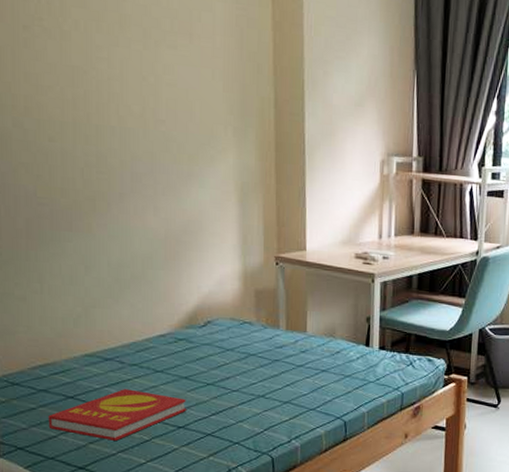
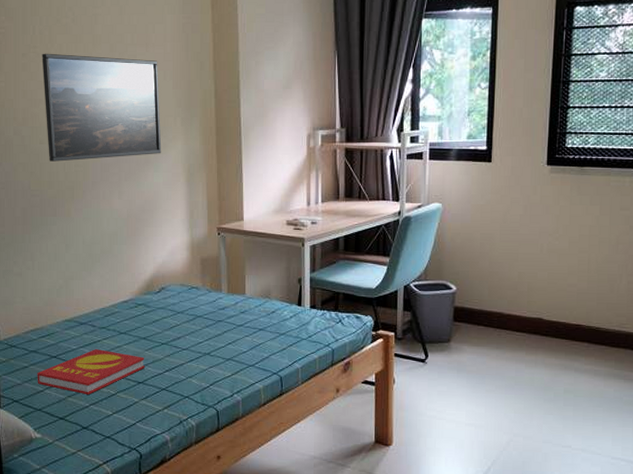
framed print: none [50,28,209,167] -> present [42,53,162,162]

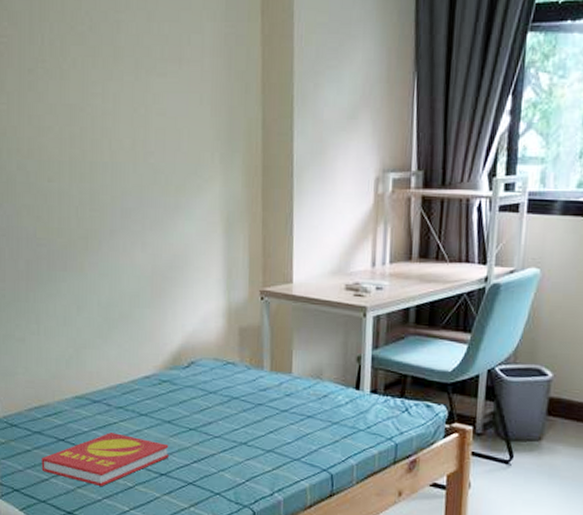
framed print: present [42,53,162,162] -> none [51,69,195,204]

